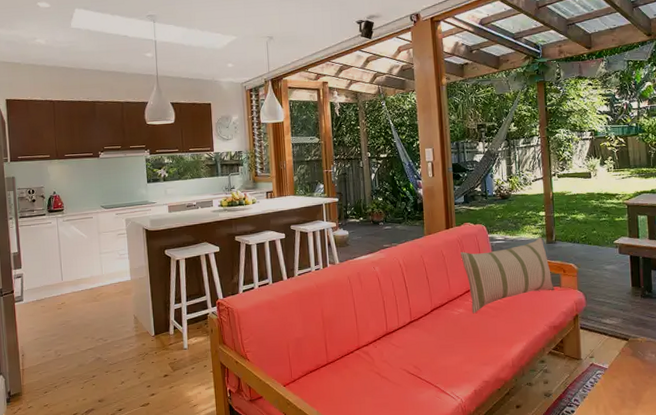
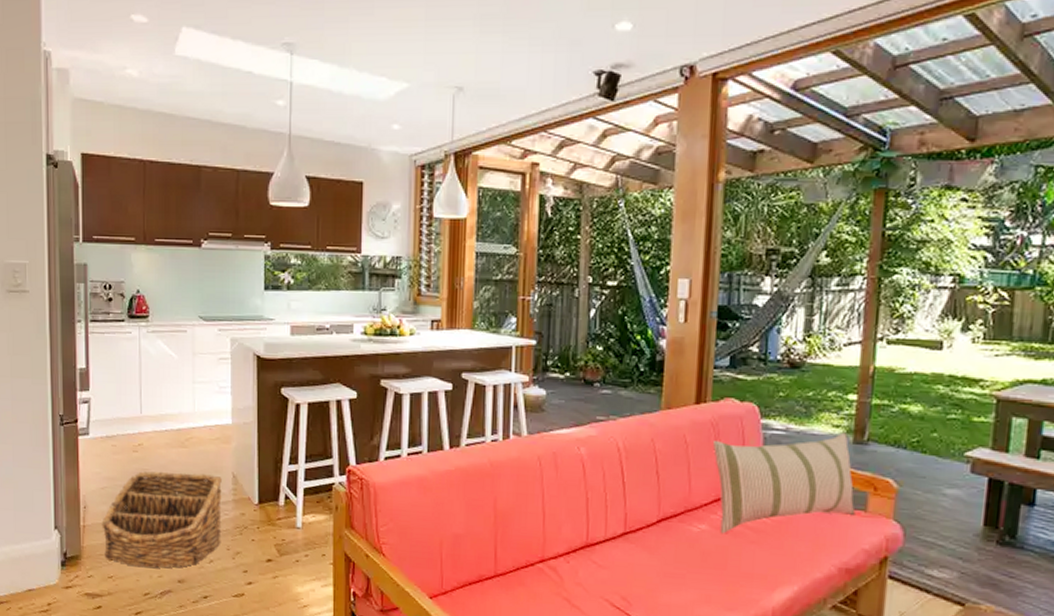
basket: none [37,318,129,395] -> present [102,471,222,569]

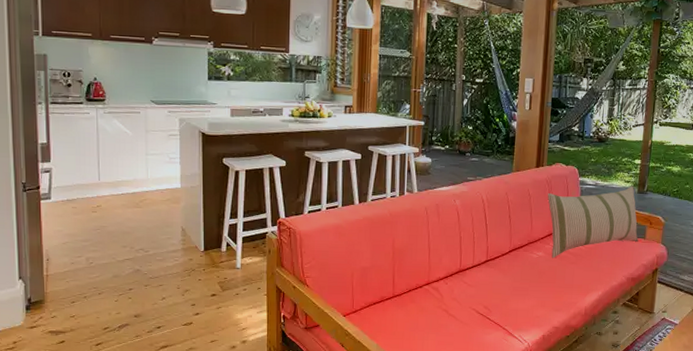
basket: present [102,471,222,569] -> none [64,227,172,307]

